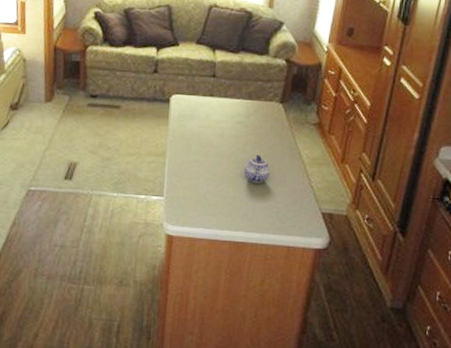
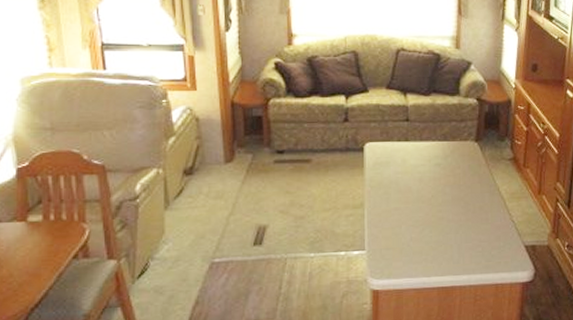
teapot: present [243,154,271,183] -> none [445,194,472,224]

